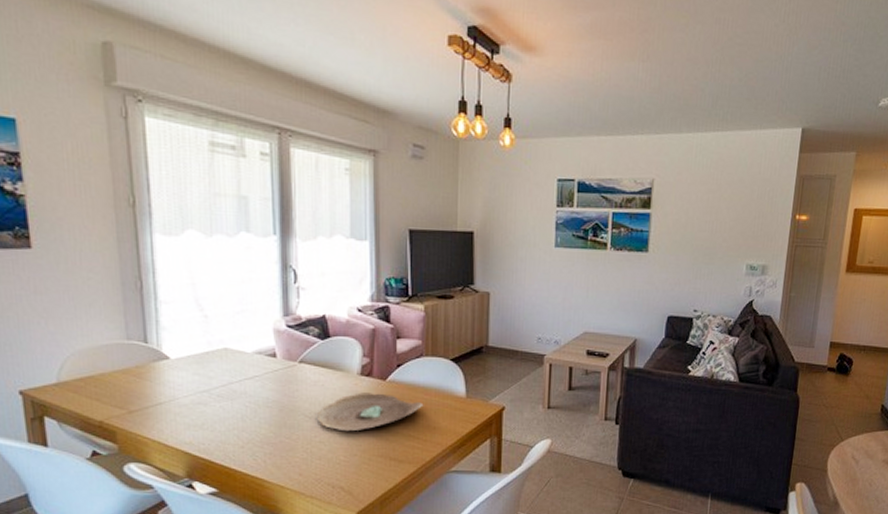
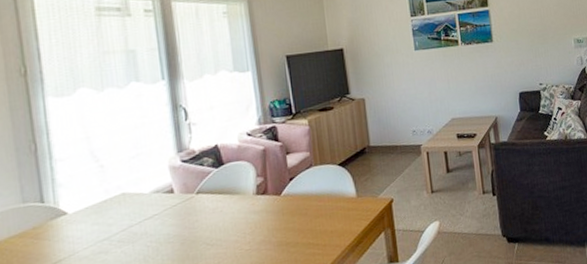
decorative bowl: present [317,393,424,432] -> none [219,207,319,252]

